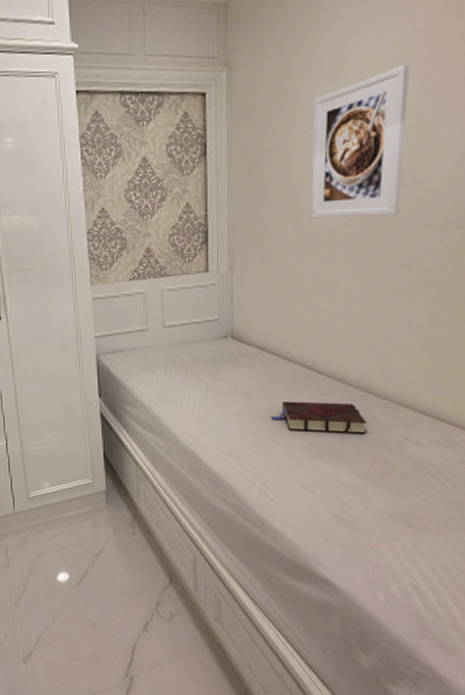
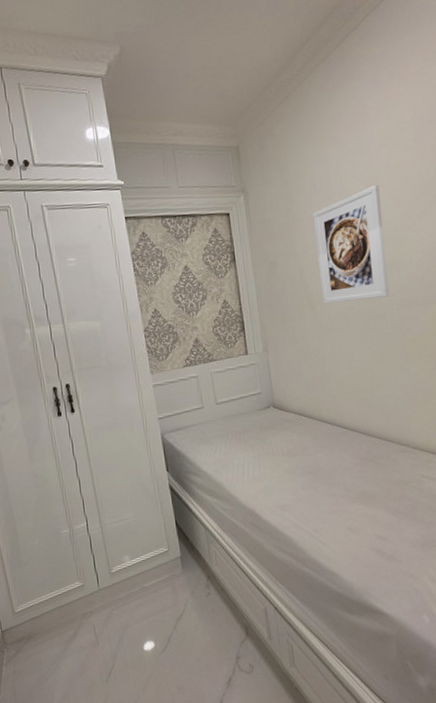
book: present [270,401,367,434] -> none [313,452,392,481]

